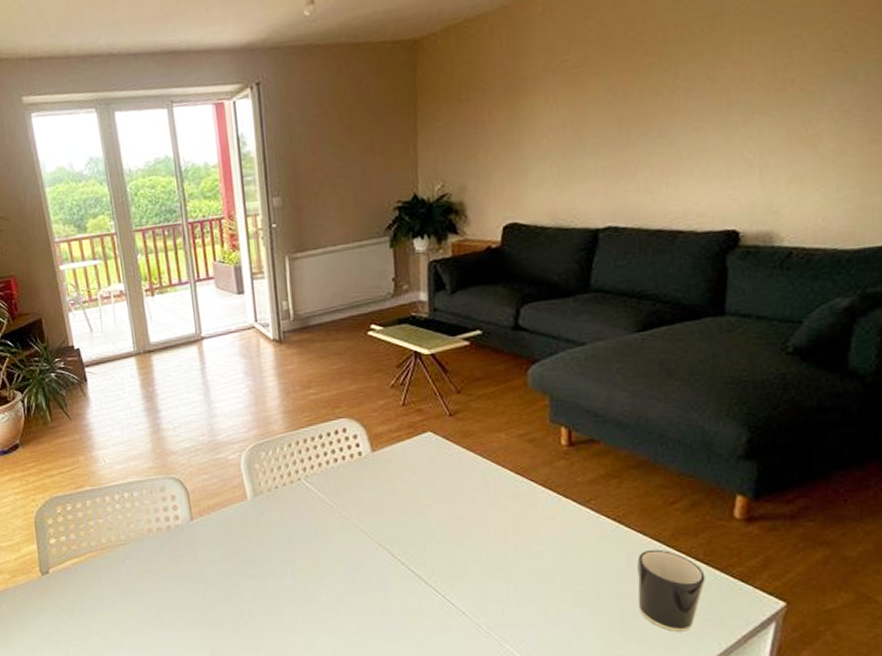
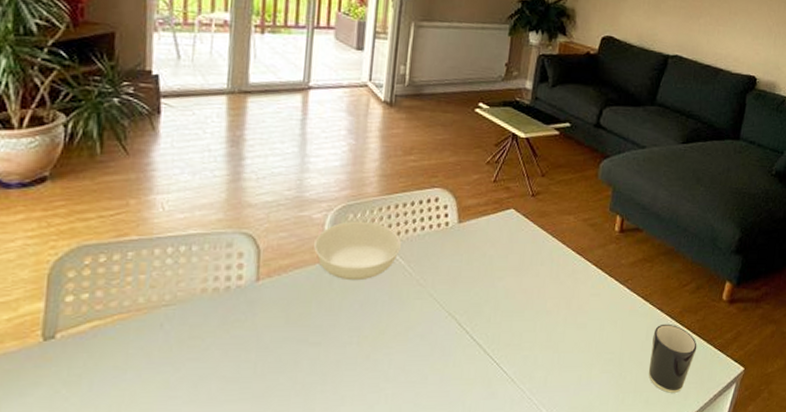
bowl: none [234,458,317,516] -> present [314,221,401,281]

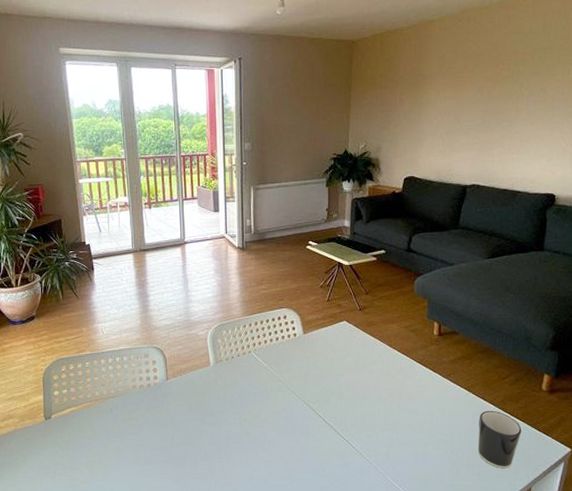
bowl: present [314,221,401,281] -> none [202,335,262,379]

